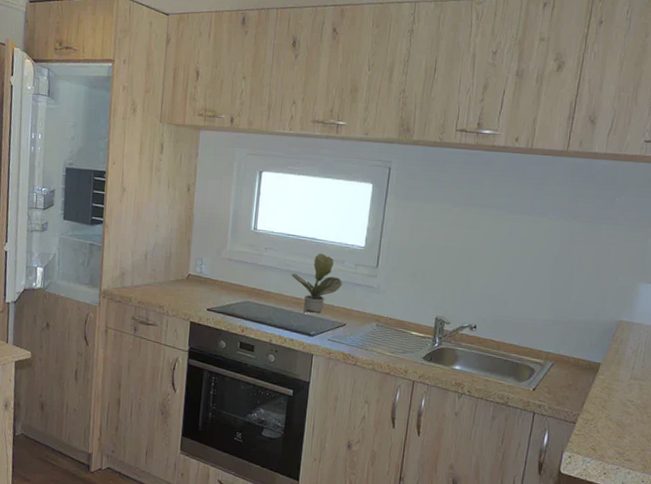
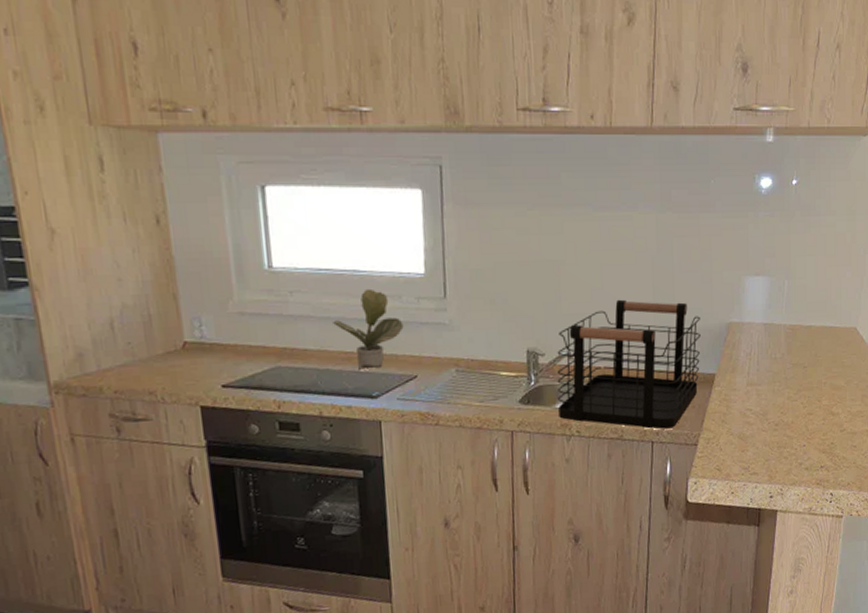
dish rack: none [454,287,592,404] -> present [557,299,701,430]

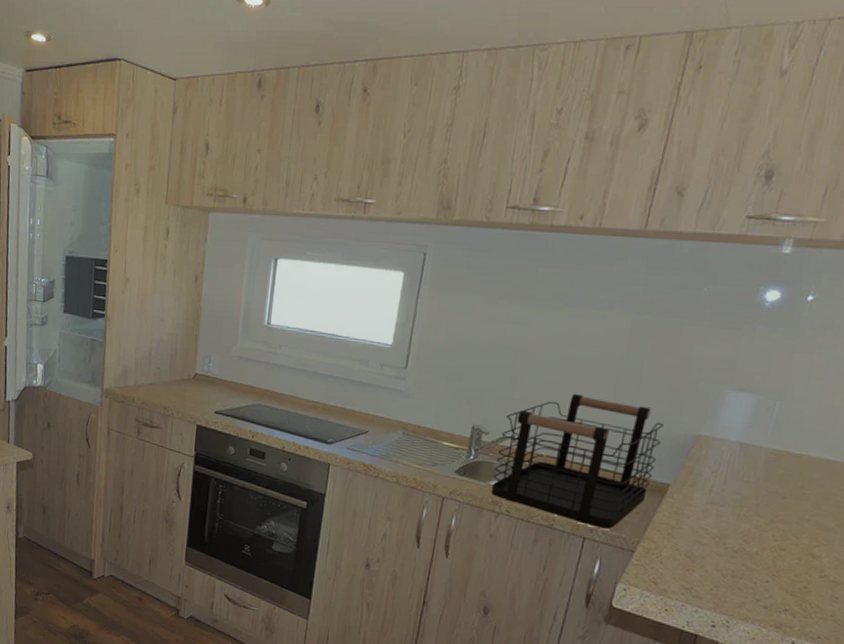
potted plant: present [333,288,404,371] -> none [308,351,365,420]

